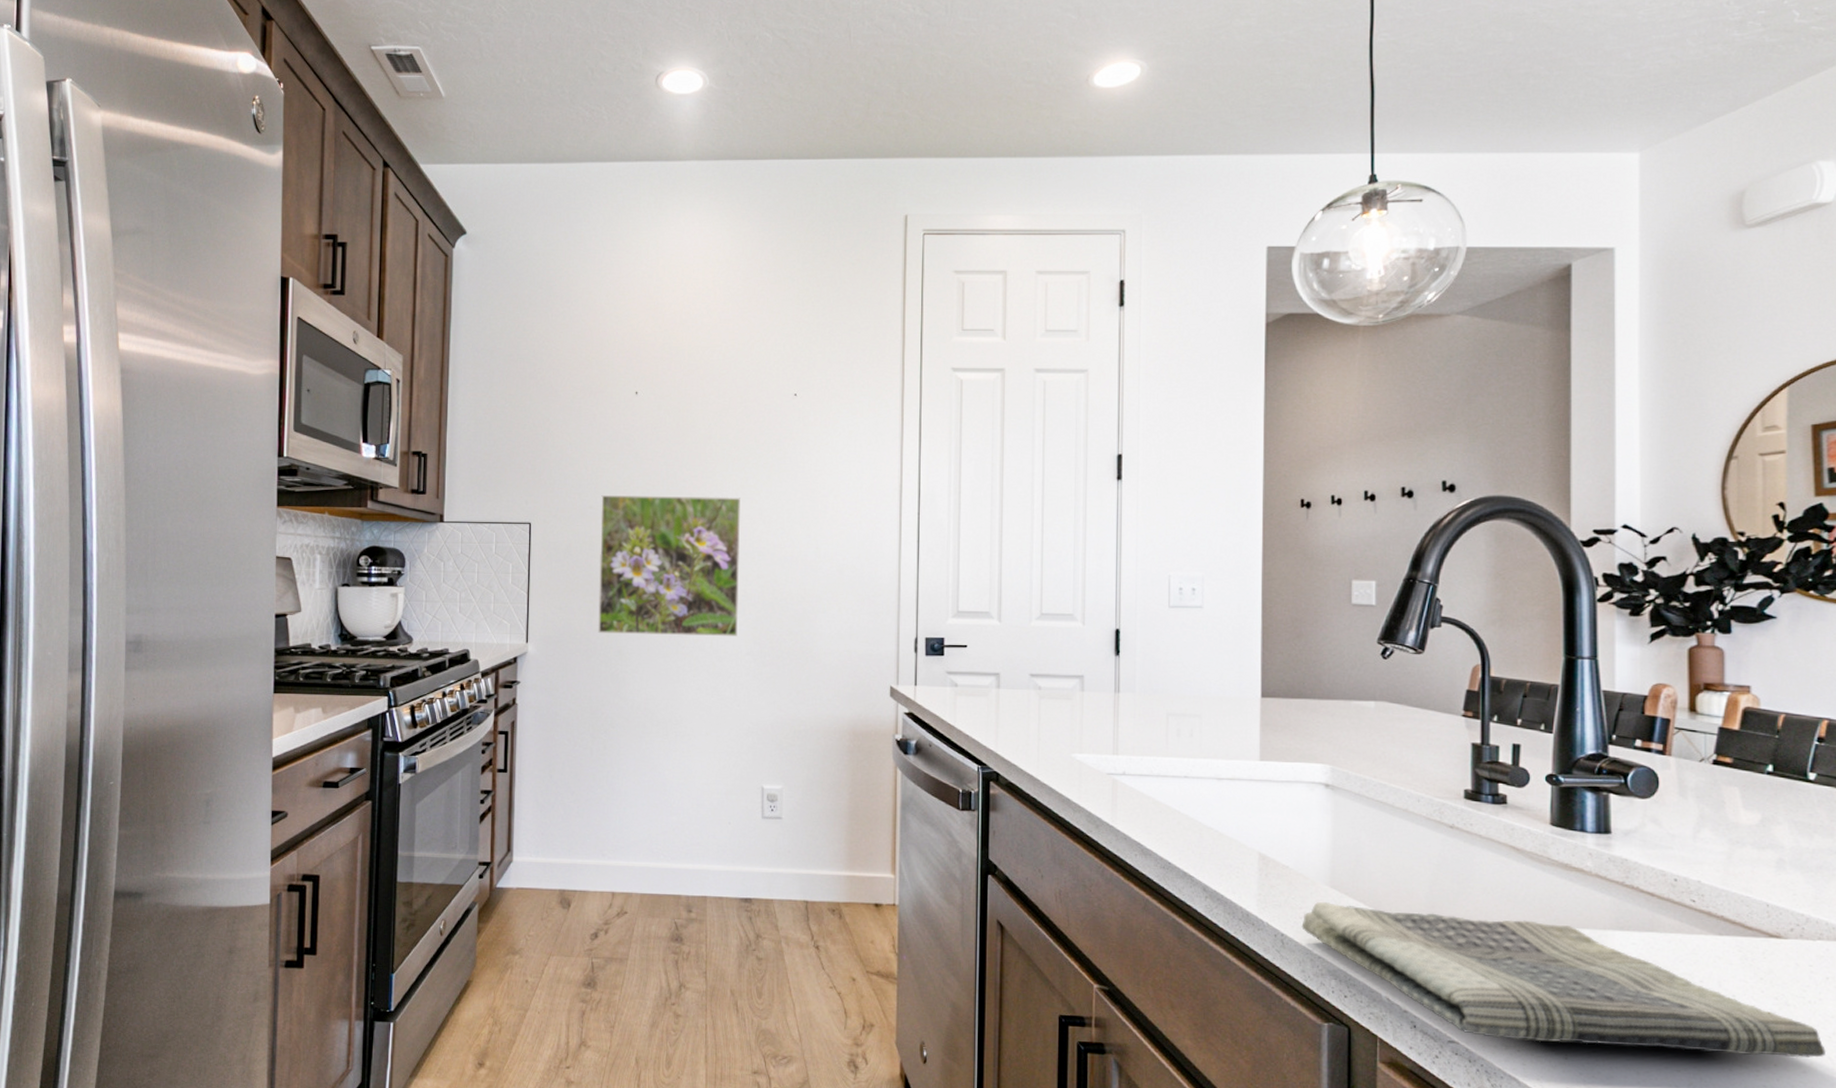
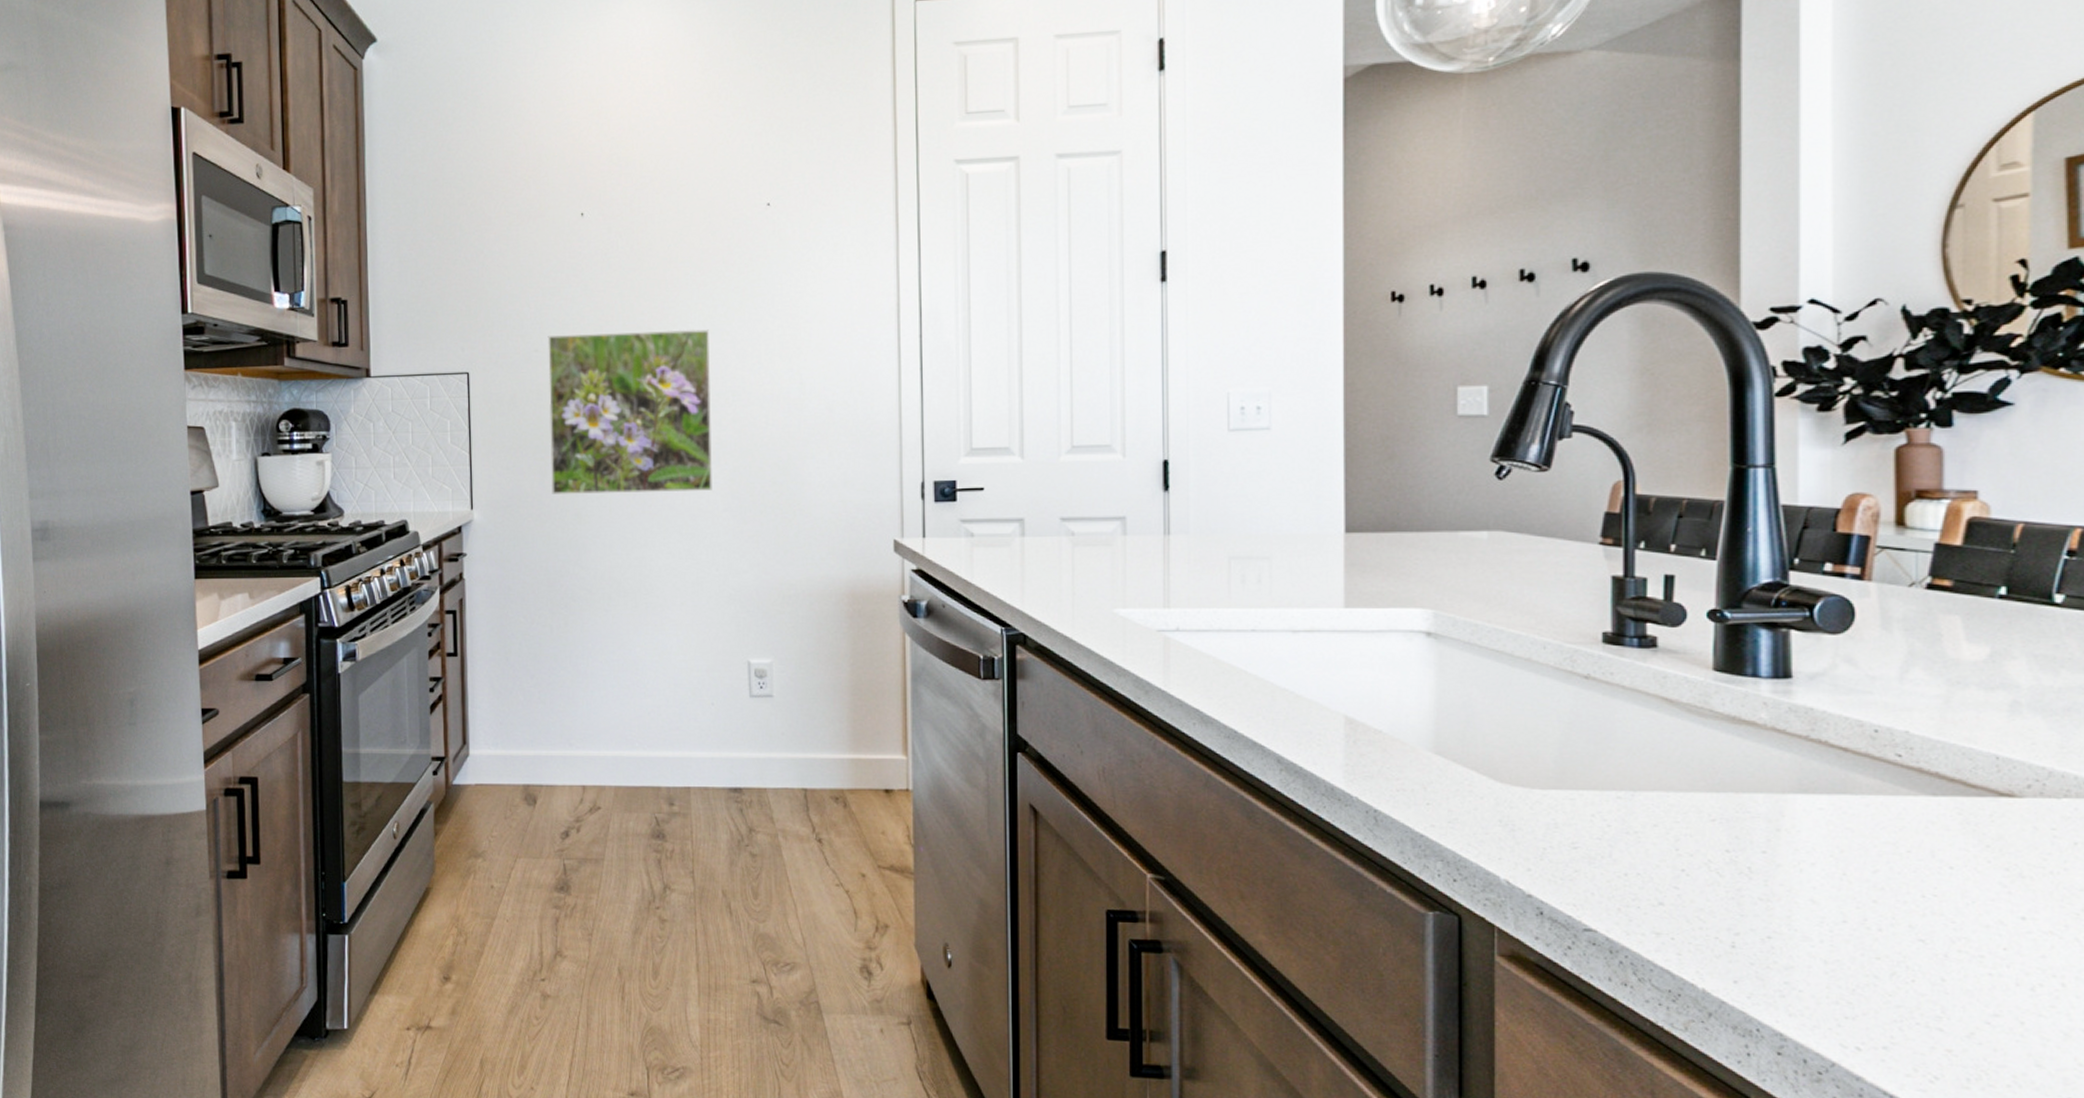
dish towel: present [1301,901,1827,1058] -> none [1399,770,2073,940]

